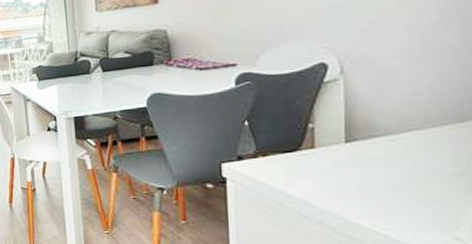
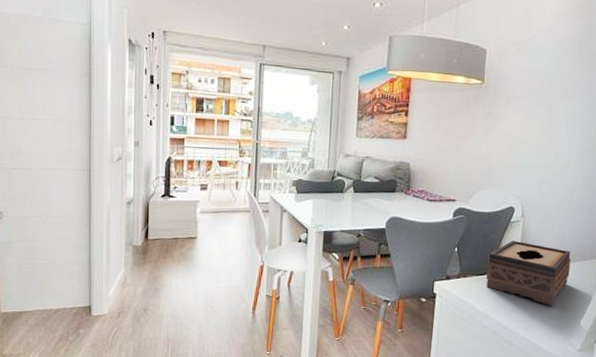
tissue box: none [295,104,437,187] -> present [486,240,571,306]

